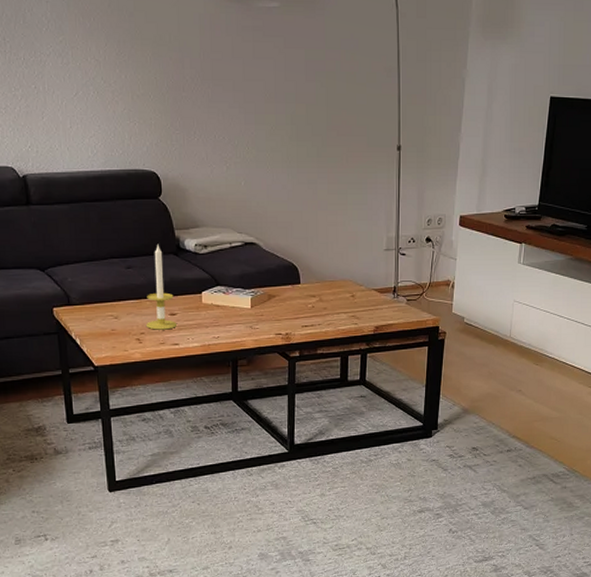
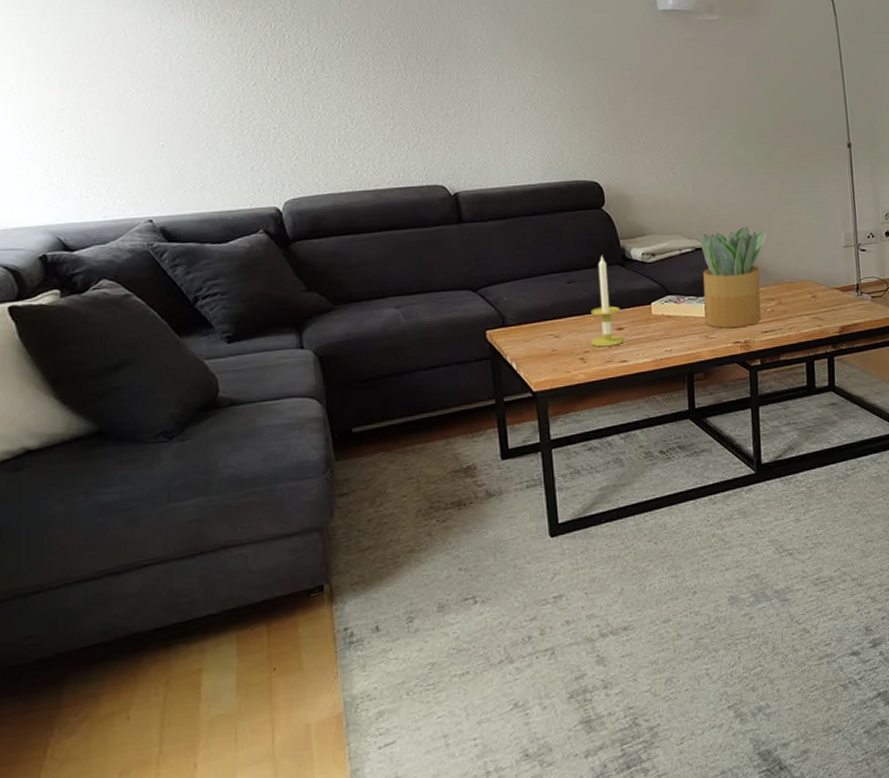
potted plant: none [249,224,313,320] -> present [699,226,767,328]

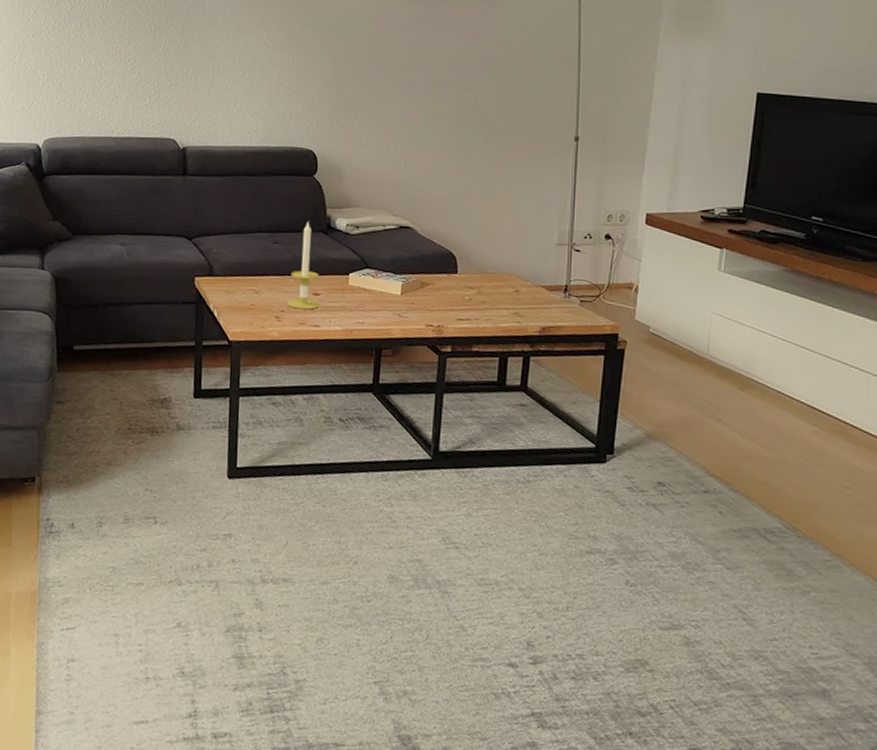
potted plant: present [699,226,767,328] -> none [400,210,475,311]

